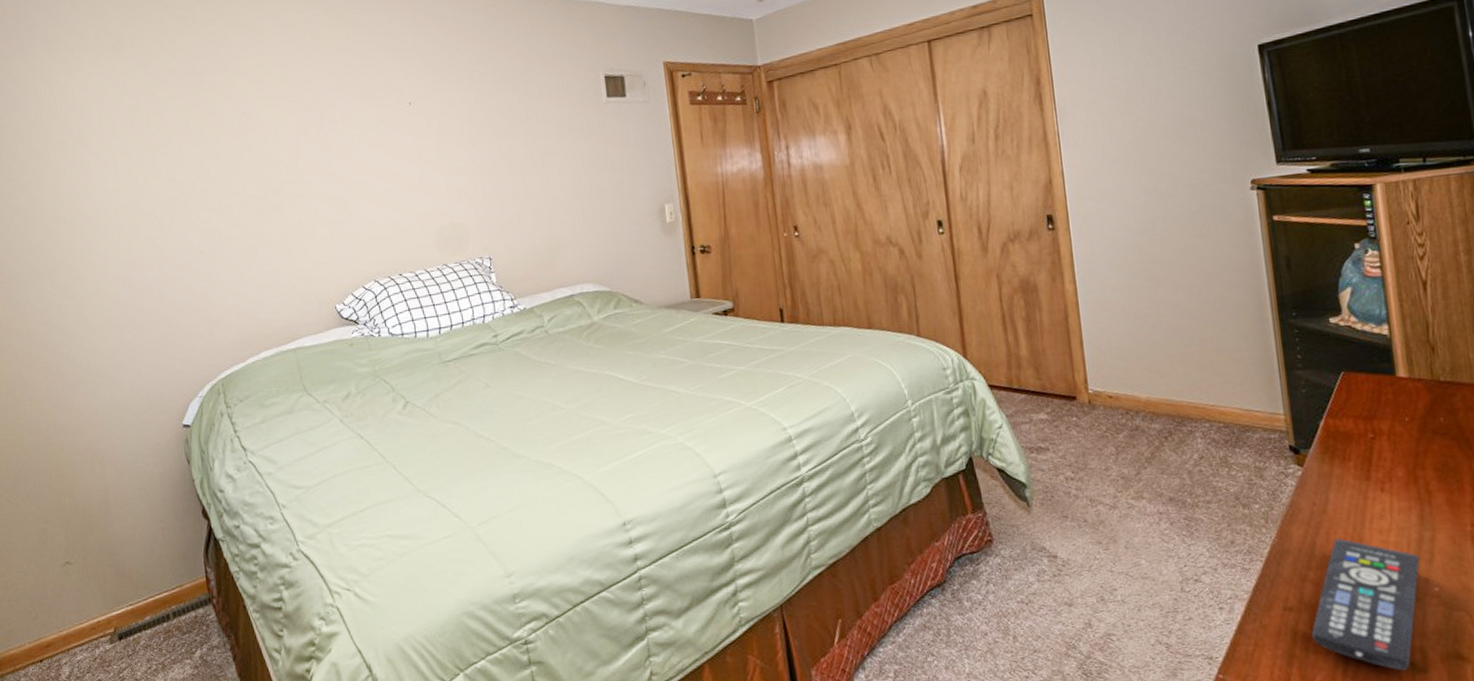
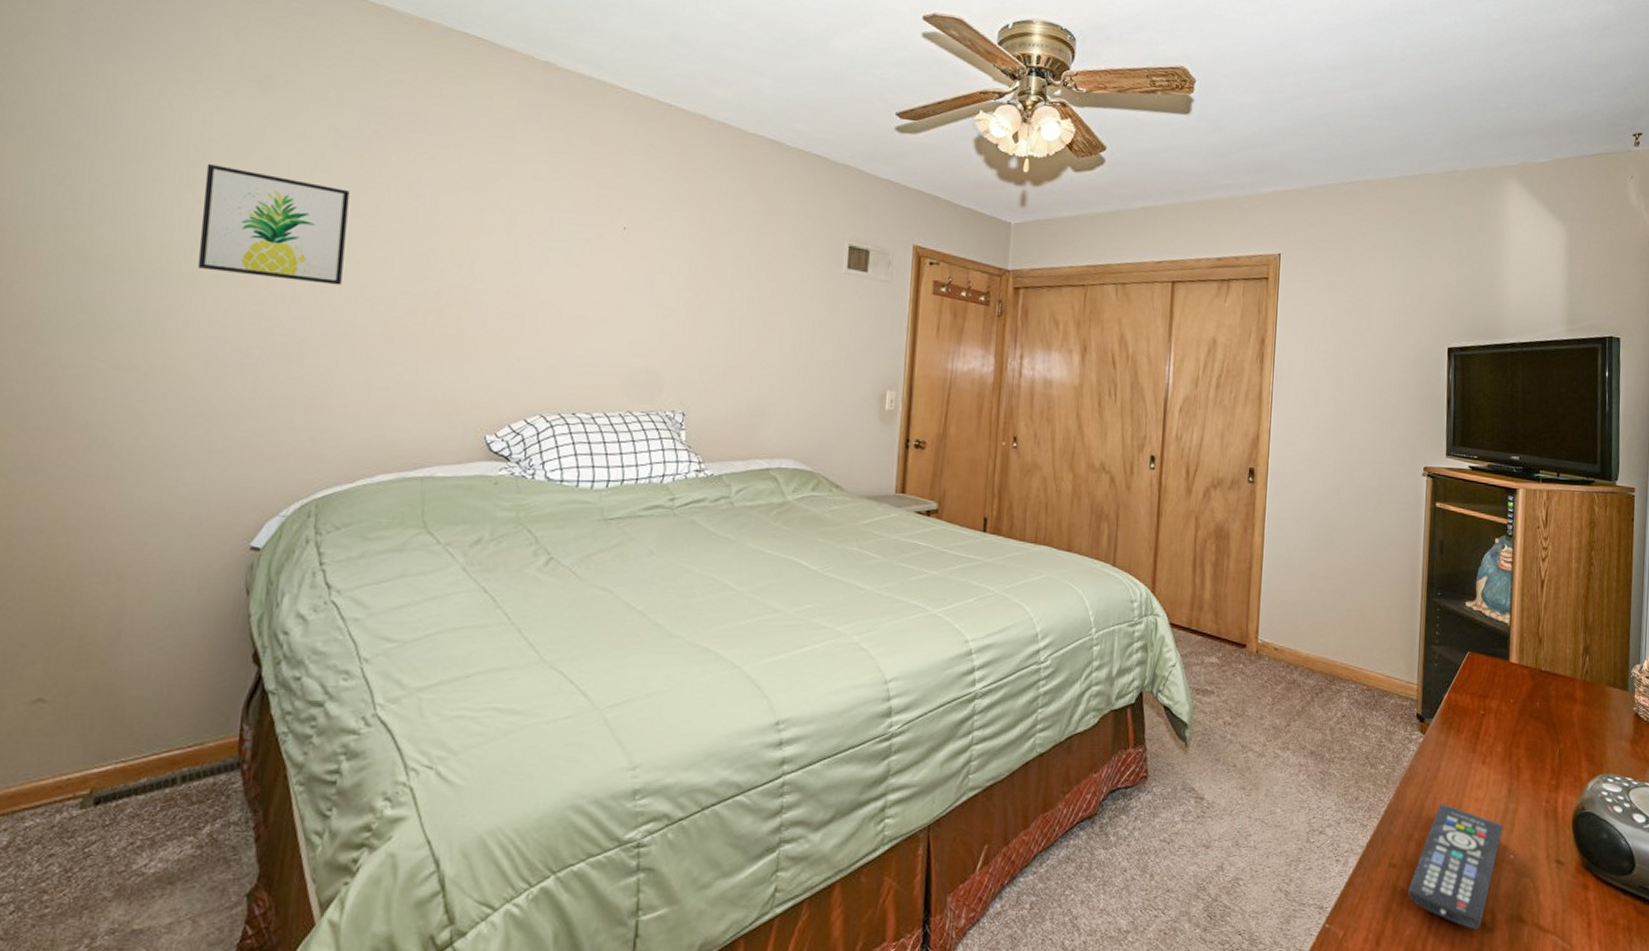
wall art: none [91,120,204,208] -> present [197,163,350,285]

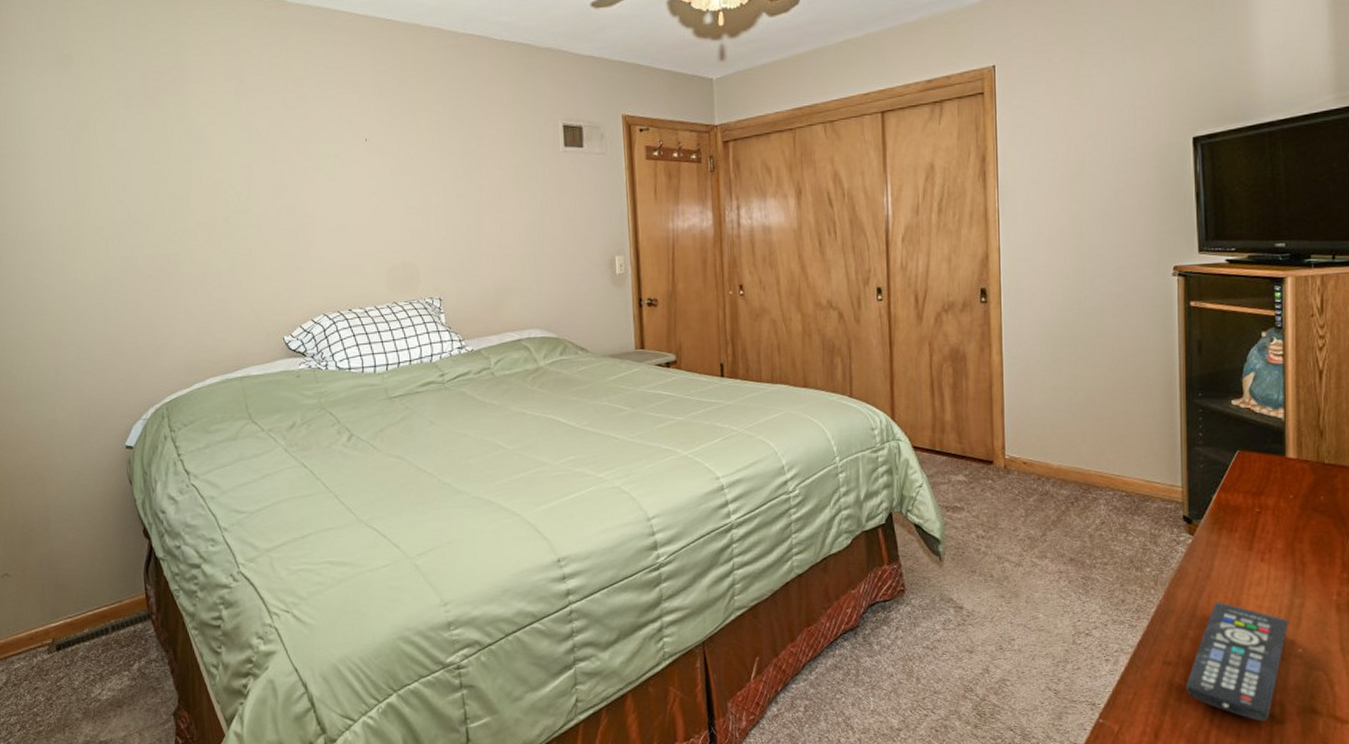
wall art: present [197,163,350,285] -> none [36,137,152,226]

